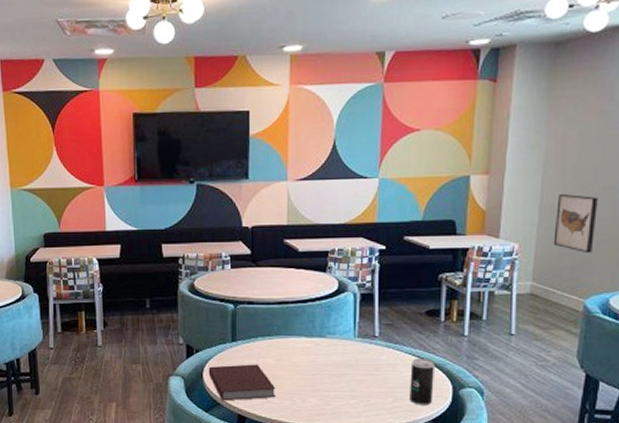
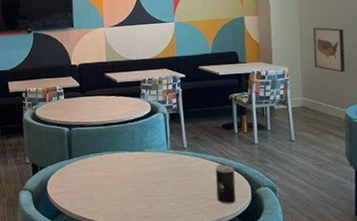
notebook: present [208,364,276,401] -> none [51,177,108,210]

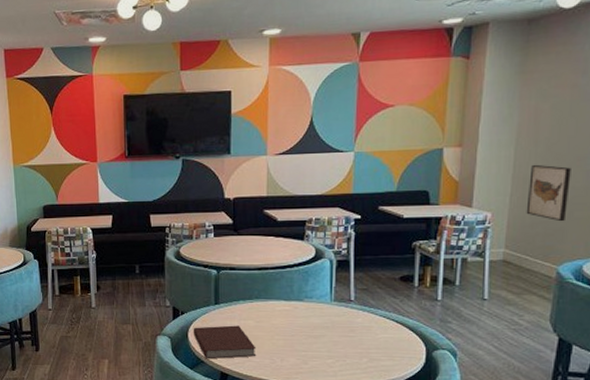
notebook: none [51,177,108,210] -> present [193,325,257,359]
beverage can: present [215,164,236,204] -> none [384,321,408,366]

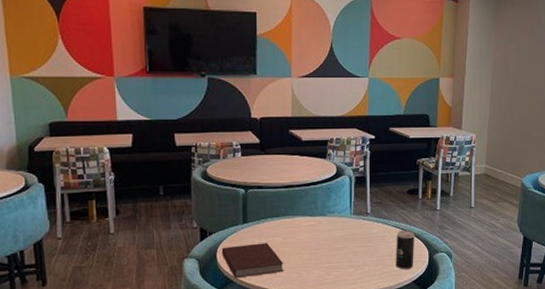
beverage can: none [384,321,408,366] -> present [396,229,415,270]
wall art: present [526,164,571,222] -> none [500,94,530,142]

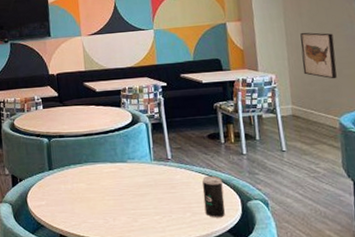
notebook: present [221,243,284,279] -> none [31,189,91,223]
wall art: none [500,94,530,142] -> present [300,32,337,79]

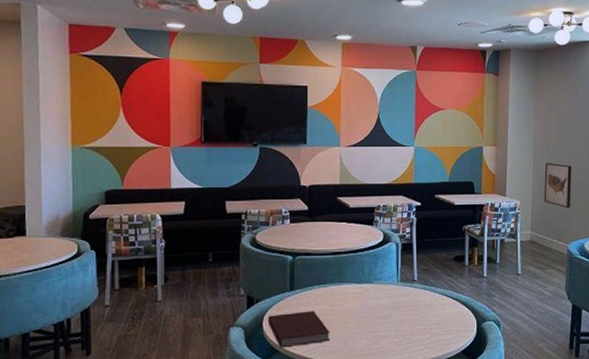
notebook: none [31,189,91,223] -> present [267,311,331,348]
beverage can: present [202,175,226,218] -> none [443,297,462,339]

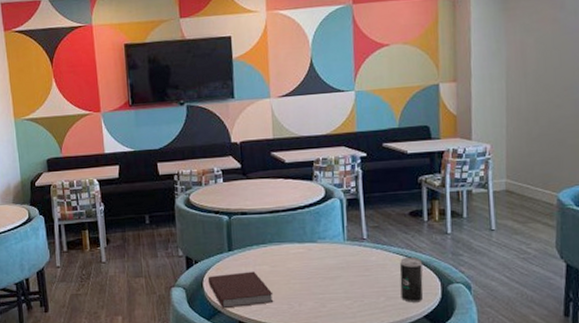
beverage can: none [443,297,462,339] -> present [399,257,424,303]
wall art: present [544,162,572,209] -> none [522,95,561,150]

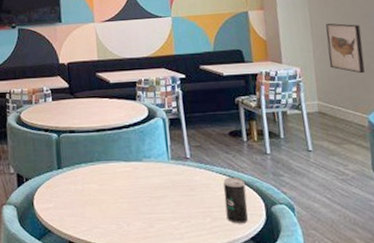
notebook: present [207,271,274,309] -> none [38,190,103,228]
wall art: none [522,95,561,150] -> present [326,23,365,74]

